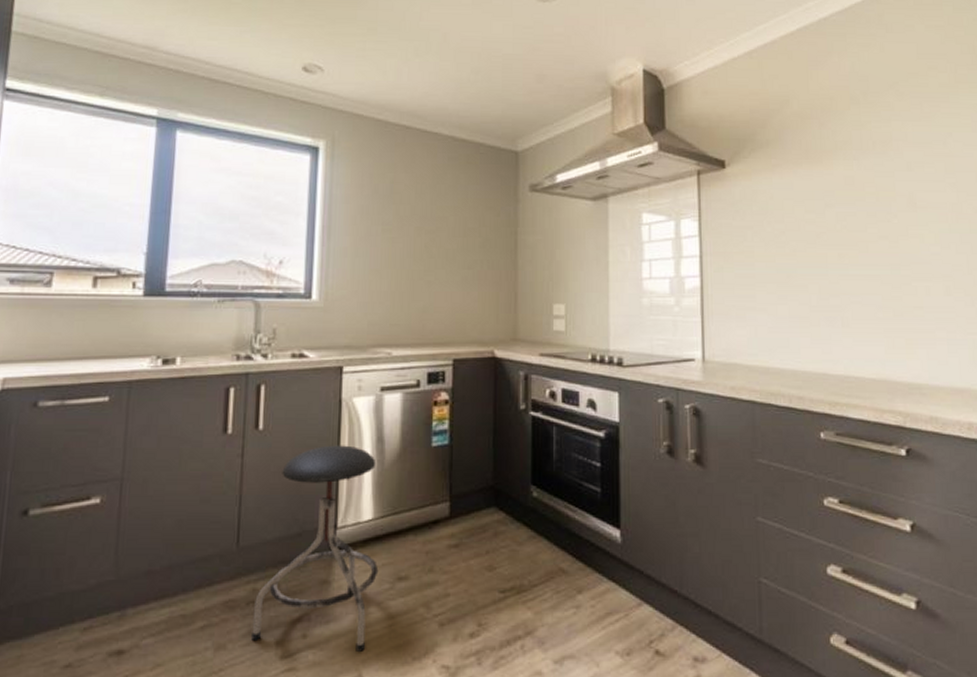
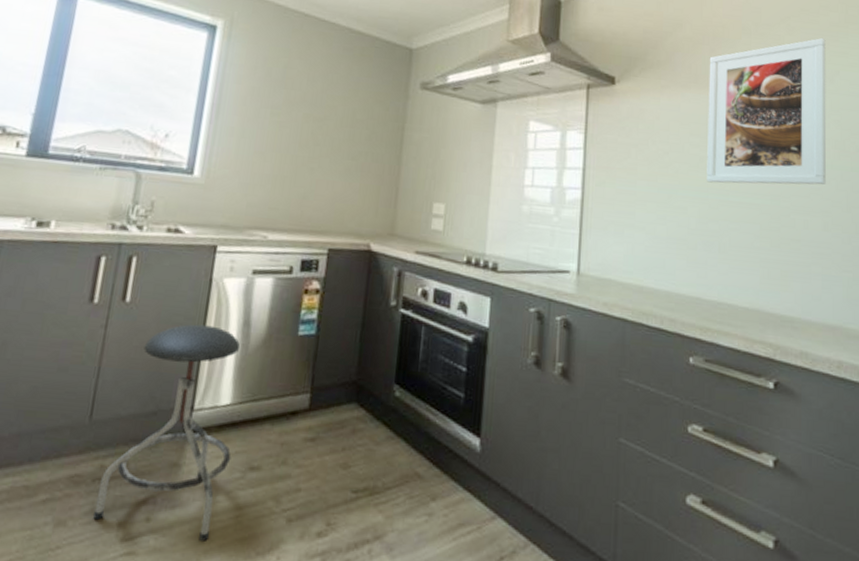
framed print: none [819,101,945,258] -> present [707,38,827,185]

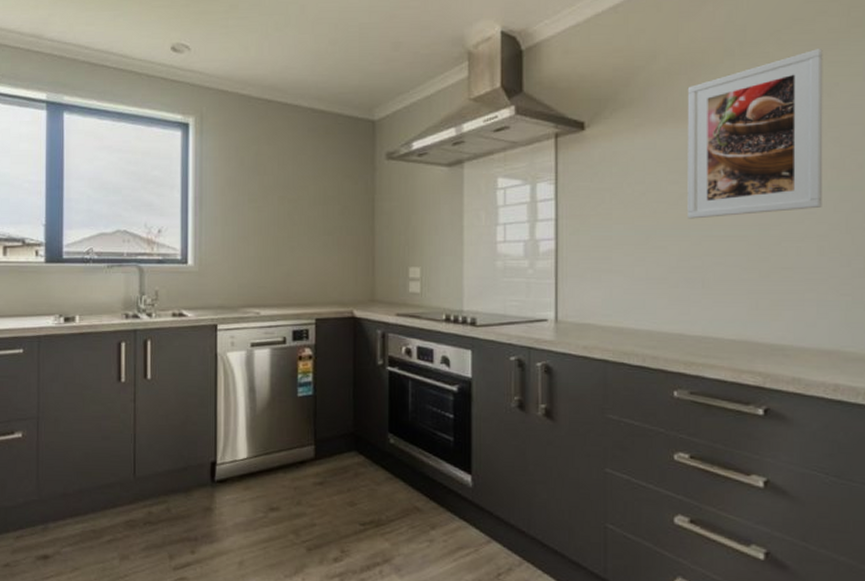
stool: present [93,324,241,541] -> none [149,393,254,568]

